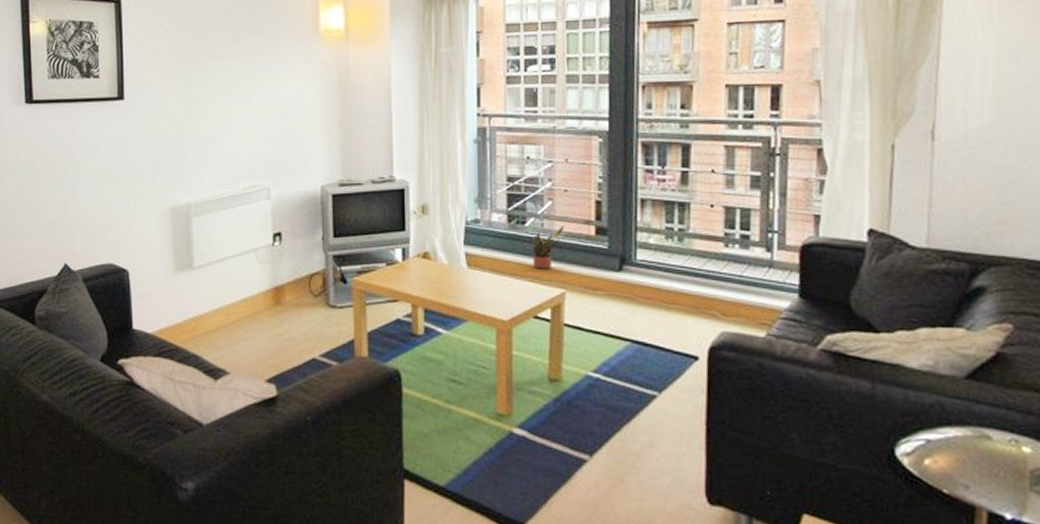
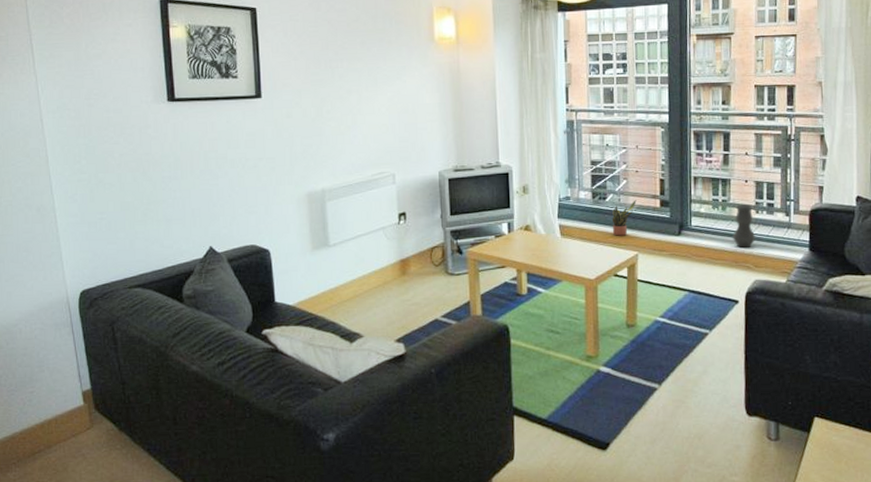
vase: none [692,235,725,290] -> present [733,204,756,248]

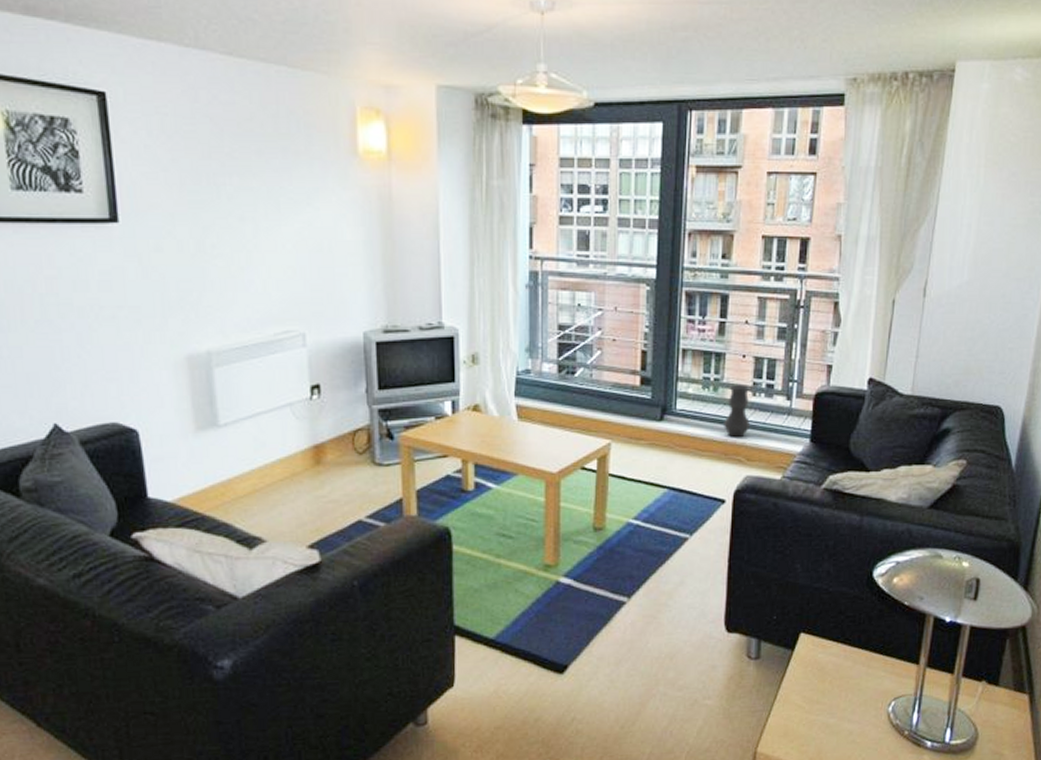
potted plant: present [611,200,637,236] -> none [581,376,612,420]

